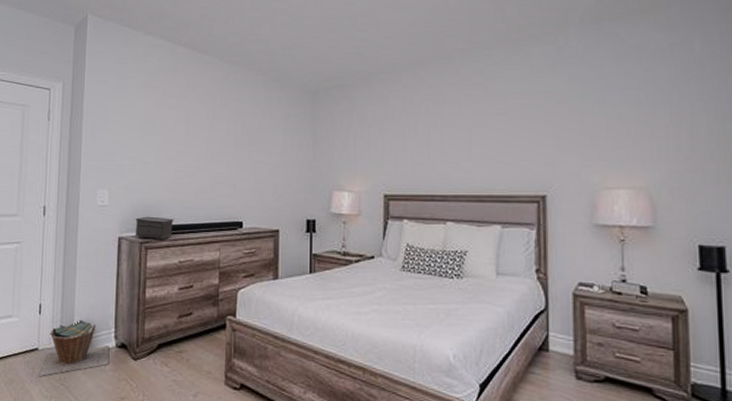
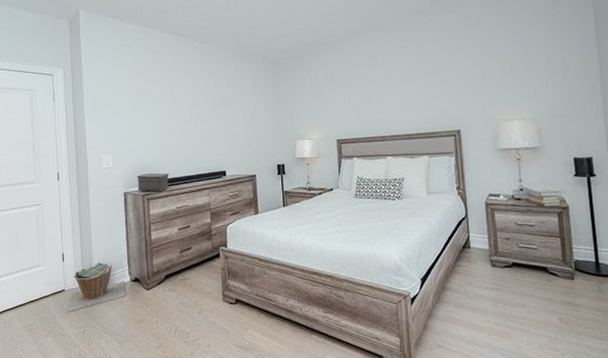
books: none [622,274,680,308] -> present [520,184,562,207]

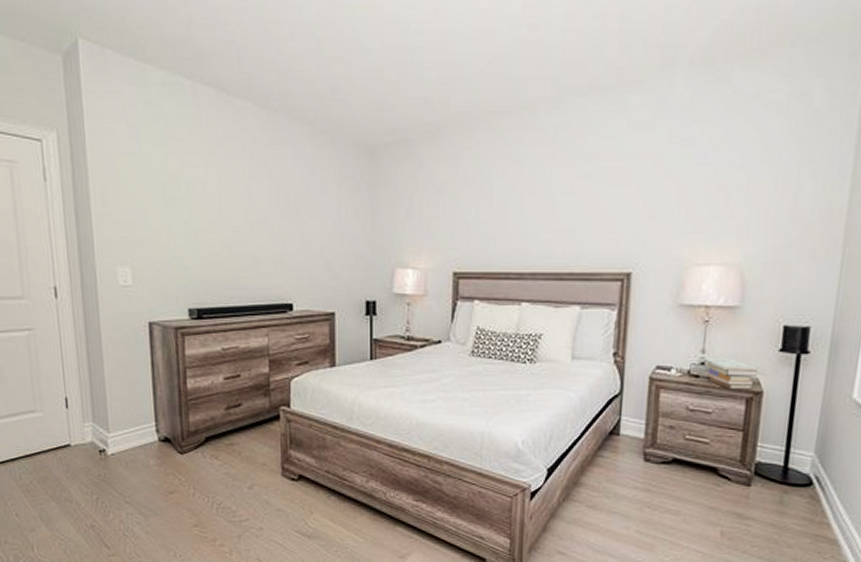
laundry basket: present [68,263,126,313] -> none [75,414,153,474]
jewelry box: present [137,173,170,192] -> none [166,298,213,326]

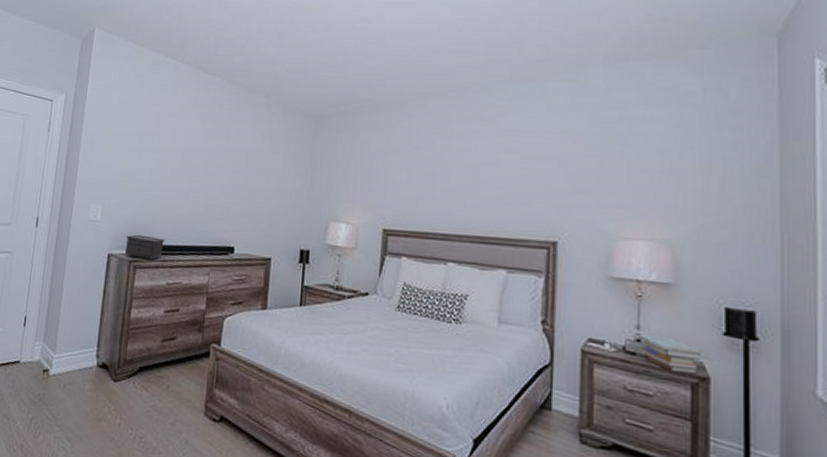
jewelry box: none [166,298,213,326] -> present [124,234,165,261]

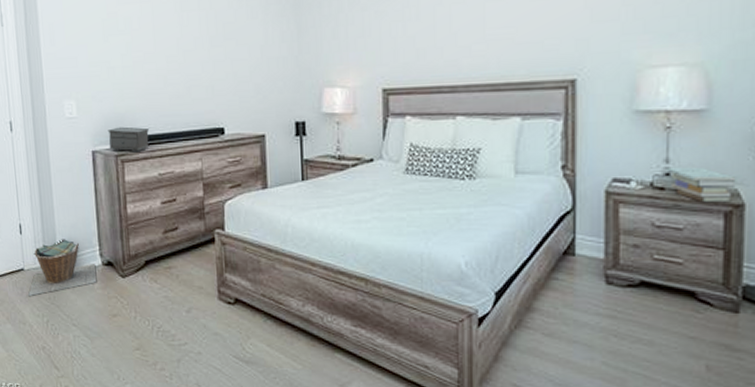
laundry basket: none [19,336,91,391] -> present [28,239,97,297]

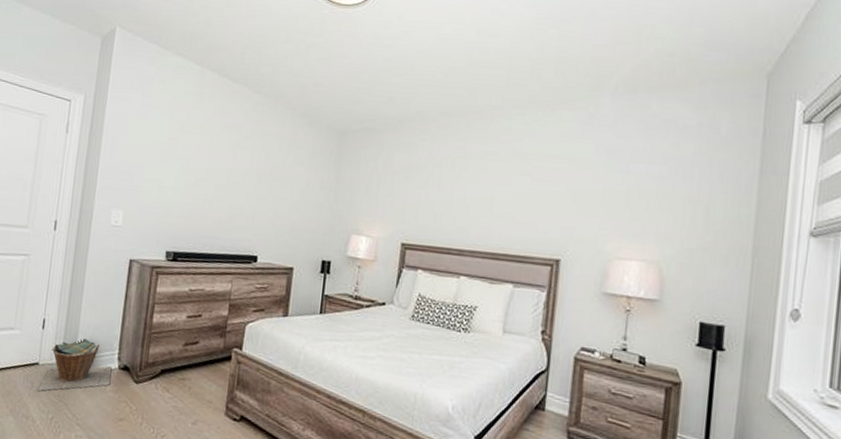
jewelry box: present [107,126,150,152] -> none [147,241,189,267]
books: present [666,167,736,203] -> none [623,343,677,380]

